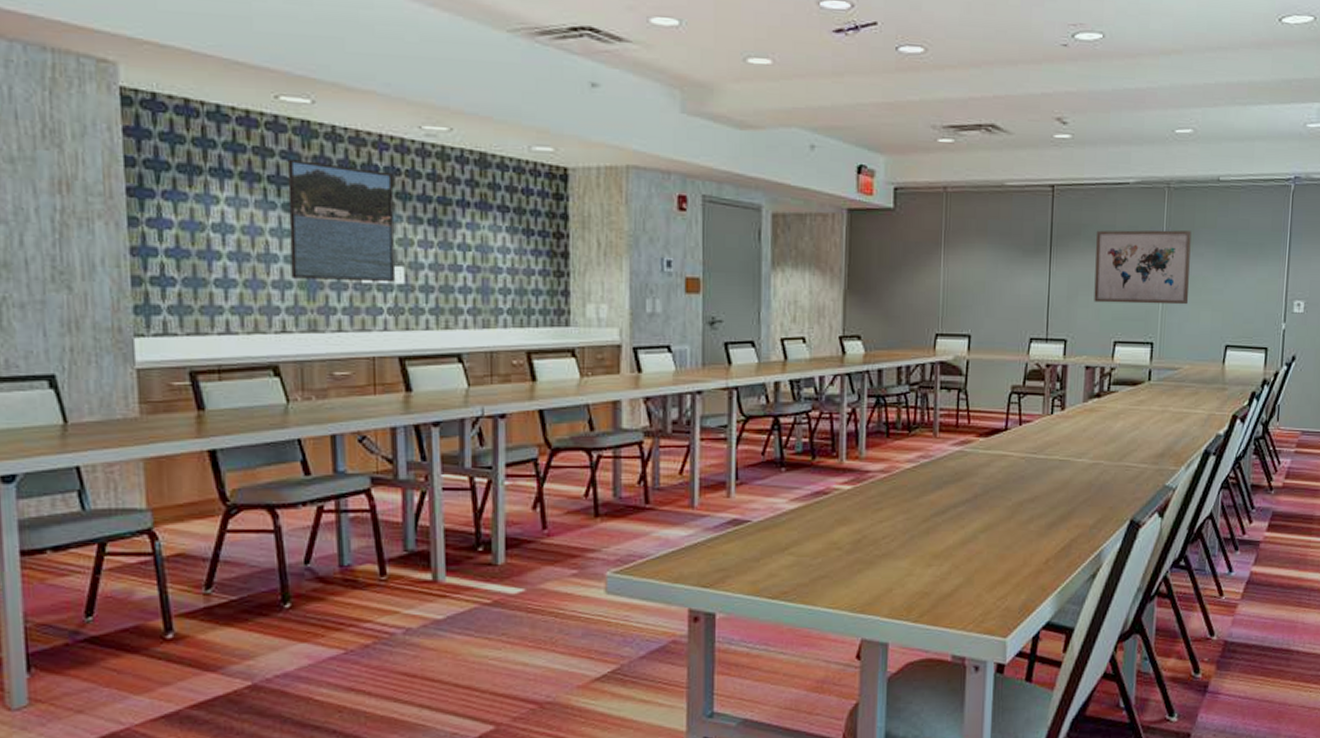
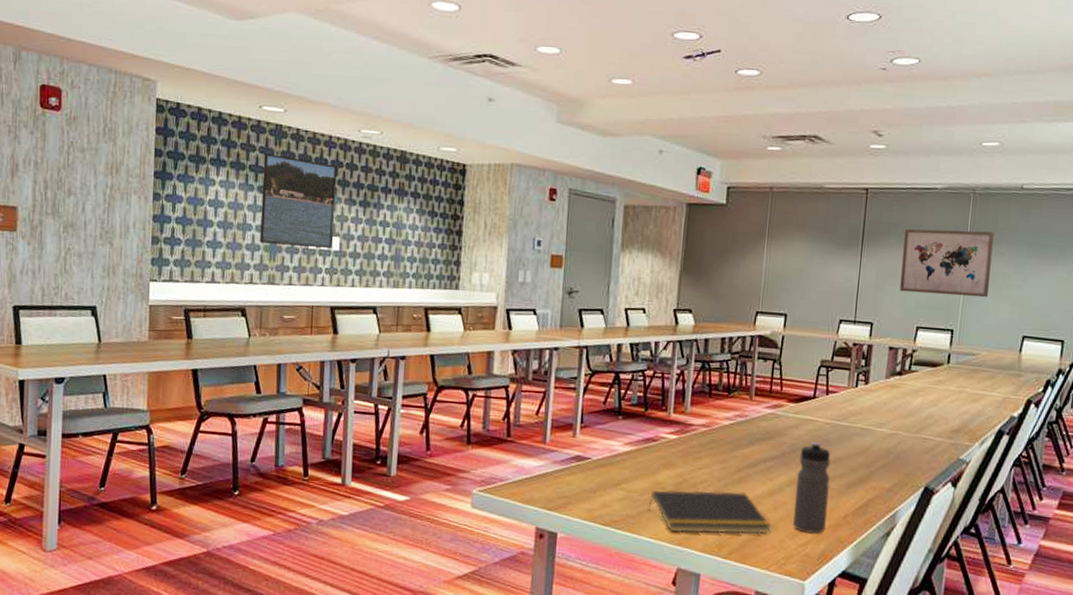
notepad: none [823,545,966,599] -> present [648,490,771,534]
water bottle: none [989,480,1028,584] -> present [793,442,831,534]

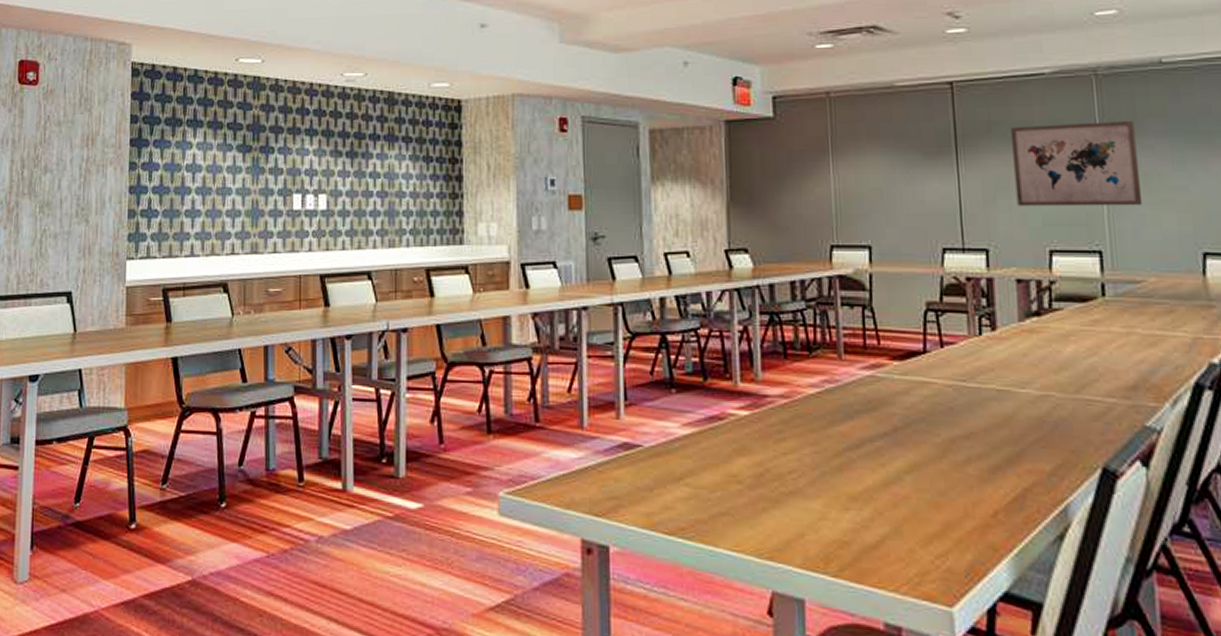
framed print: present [260,153,338,248] -> none [241,108,320,208]
notepad: present [648,490,771,534] -> none [723,483,893,543]
water bottle: present [793,442,831,534] -> none [917,411,969,539]

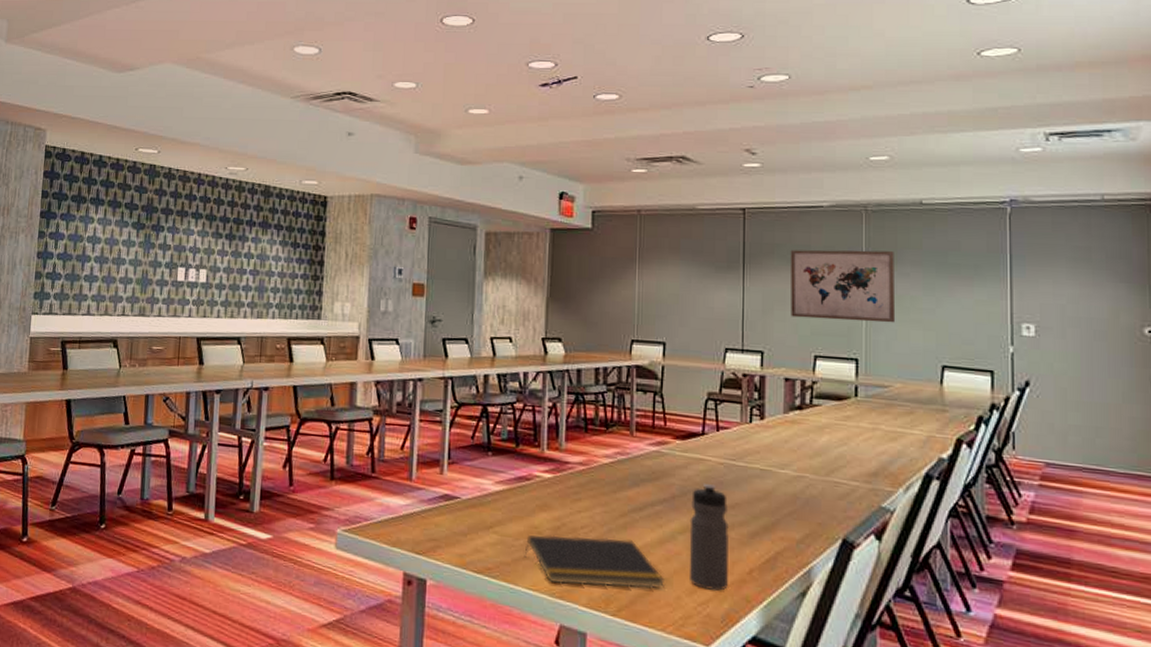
notepad: none [723,483,893,543] -> present [524,535,664,589]
water bottle: none [917,411,969,539] -> present [689,484,729,591]

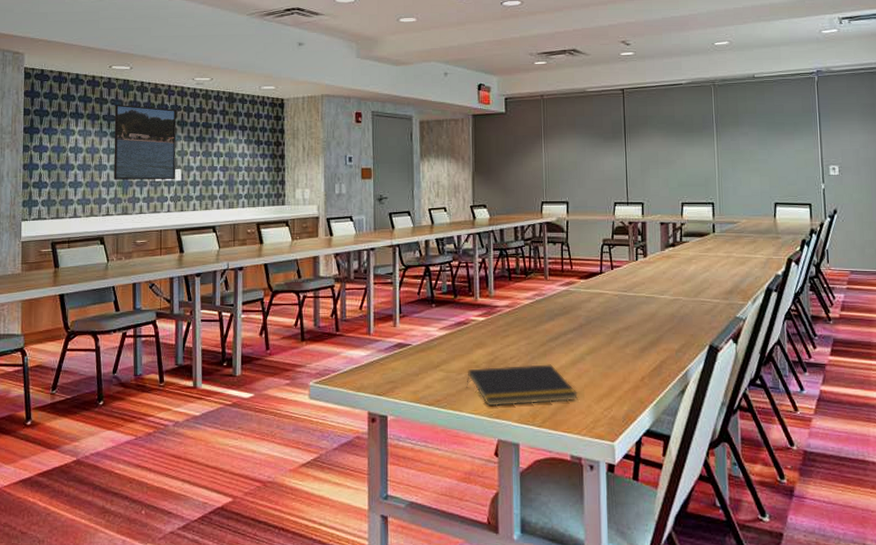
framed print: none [132,191,206,280] -> present [114,104,177,180]
water bottle: present [689,484,729,591] -> none [594,313,626,397]
wall art: present [790,249,896,323] -> none [659,116,740,174]

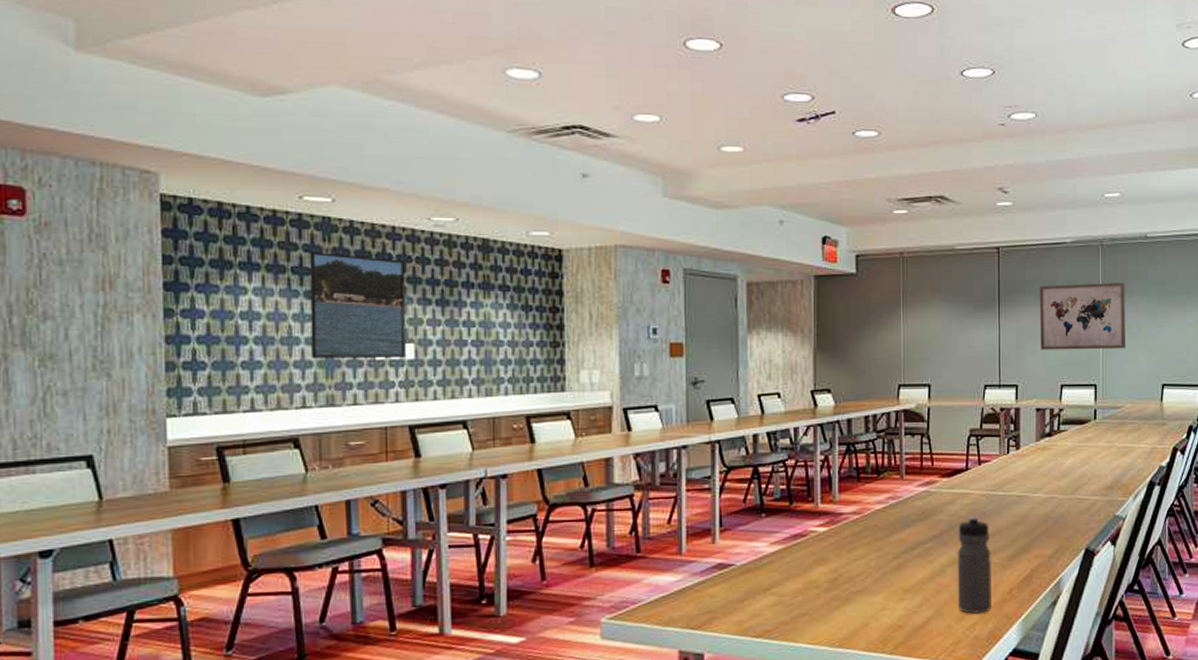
notepad: present [466,364,578,407] -> none [803,580,936,634]
water bottle: none [594,313,626,397] -> present [957,516,991,614]
wall art: none [659,116,740,174] -> present [1039,283,1126,350]

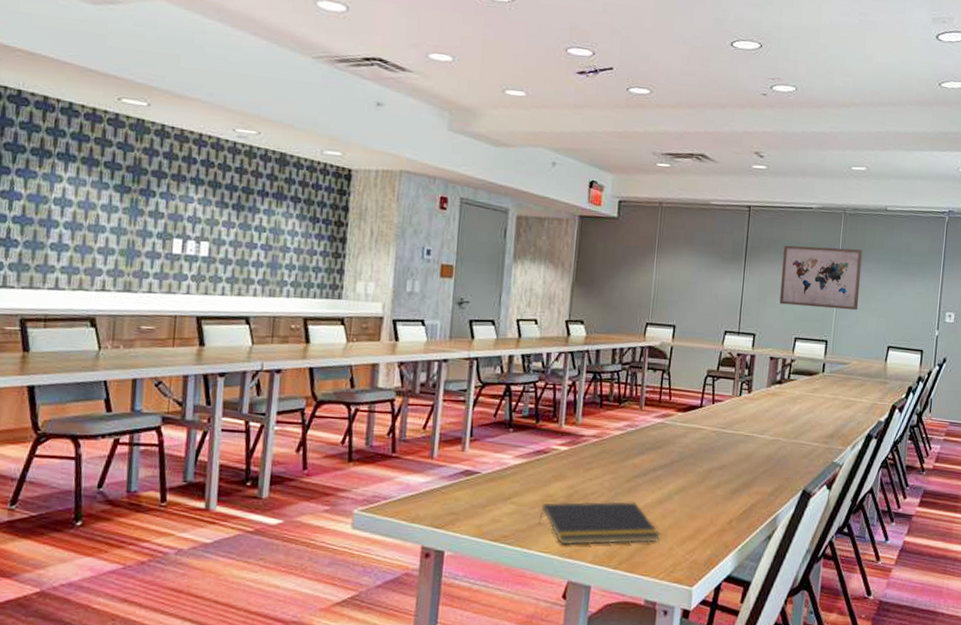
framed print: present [309,251,405,358] -> none [115,149,208,254]
notepad: none [803,580,936,634] -> present [538,501,660,546]
water bottle: present [957,516,991,614] -> none [681,450,717,540]

